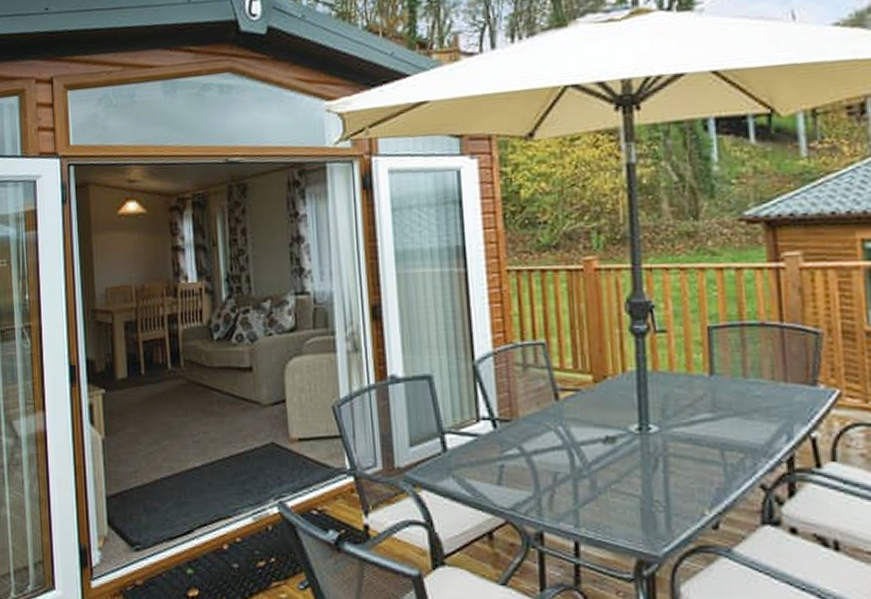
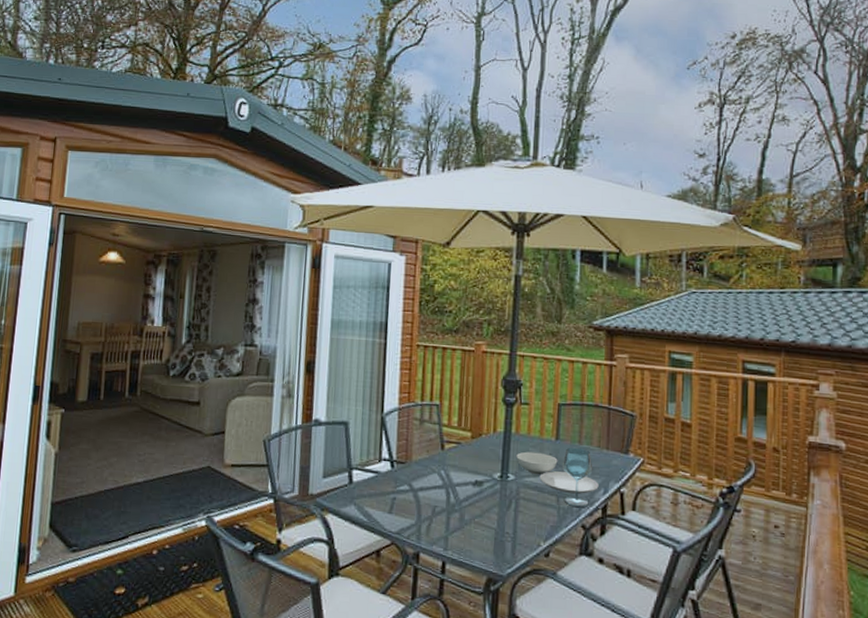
bowl: none [657,393,716,423] -> present [516,451,558,475]
plate: none [692,417,779,444] -> present [539,471,599,494]
wine glass: none [723,382,768,463] -> present [563,447,593,508]

